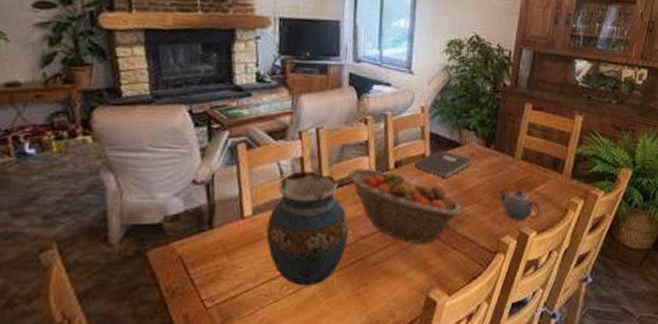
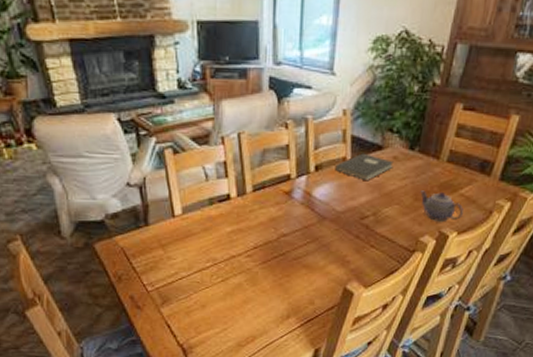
vase: present [266,171,349,285] -> none [196,175,271,275]
fruit basket: present [347,167,462,244] -> none [268,170,382,242]

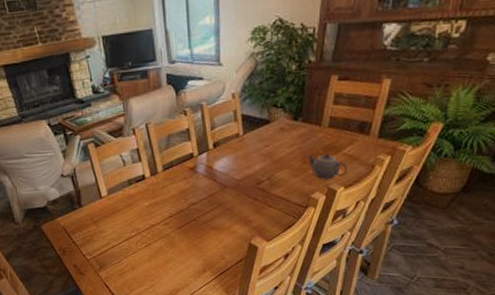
book: present [335,153,394,182] -> none [230,128,281,152]

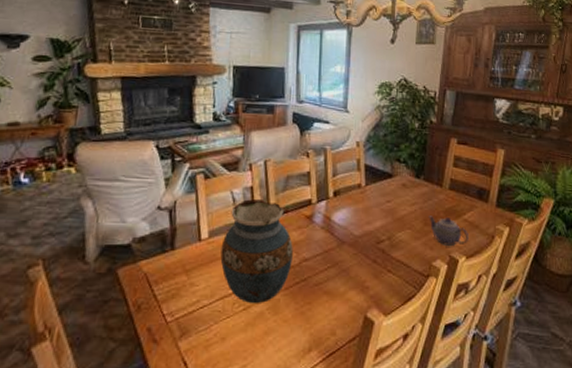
vase: none [119,158,182,241] -> present [220,199,293,303]

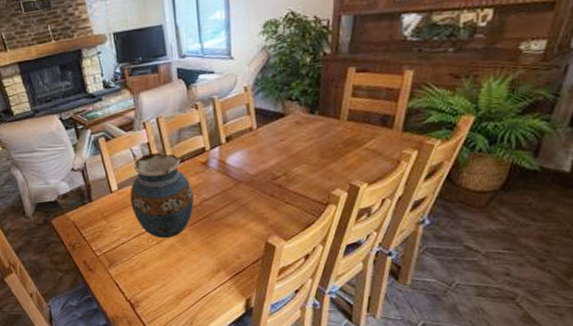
teapot: present [429,216,469,246] -> none [326,148,370,175]

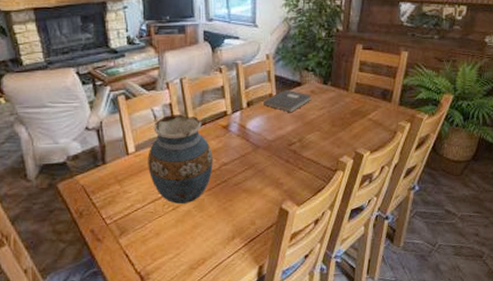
book: none [243,121,297,146] -> present [264,89,312,113]

